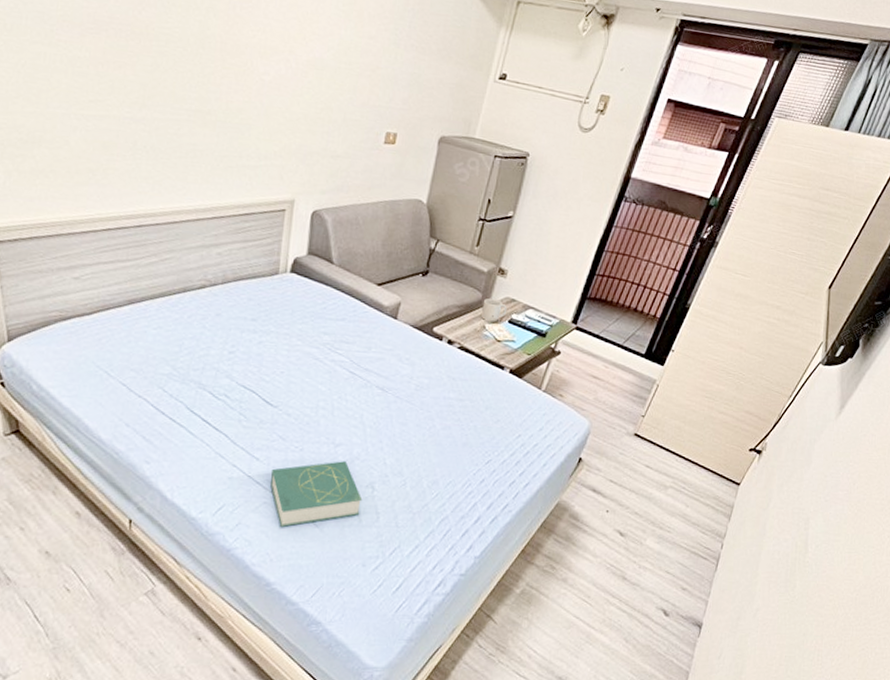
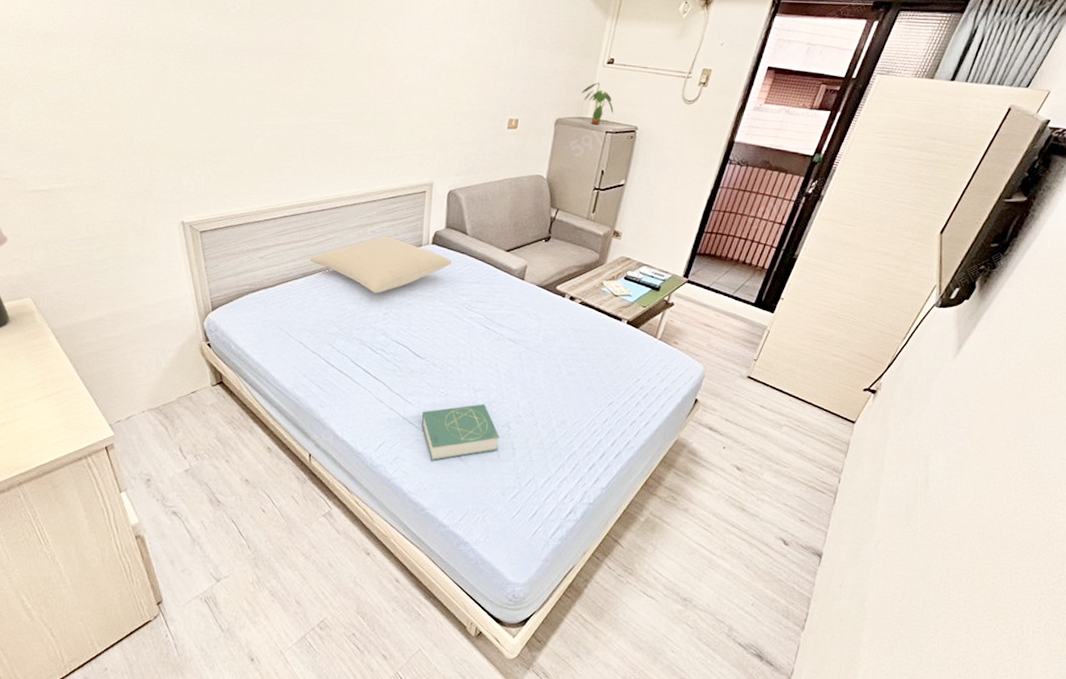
pillow: none [138,259,313,328] -> present [309,235,452,293]
plant: none [469,99,504,148] -> present [581,82,614,125]
mug: present [482,298,507,322] -> none [600,259,623,279]

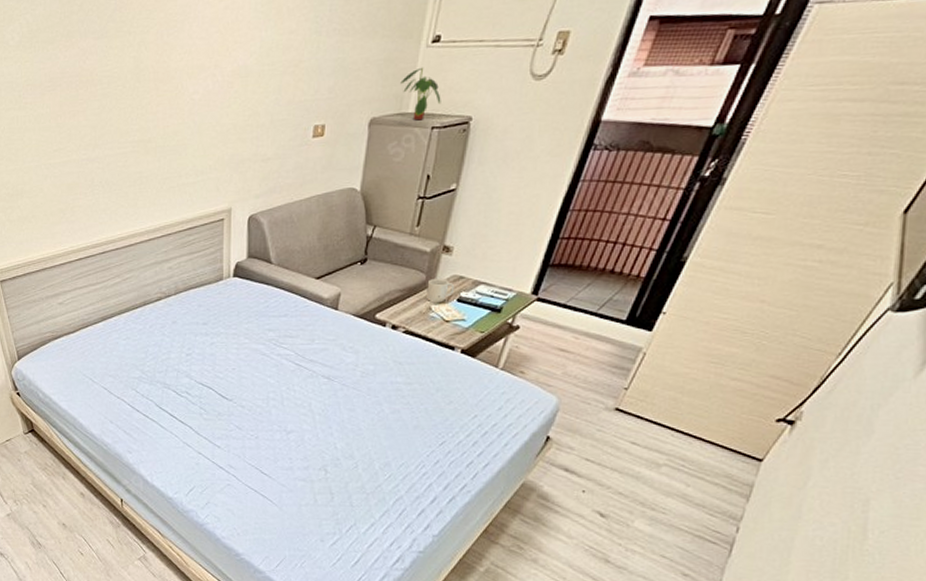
pillow: present [309,235,452,293] -> none [107,271,256,333]
book: present [422,404,500,461] -> none [232,446,317,506]
mug: none [600,259,623,279] -> present [427,279,455,303]

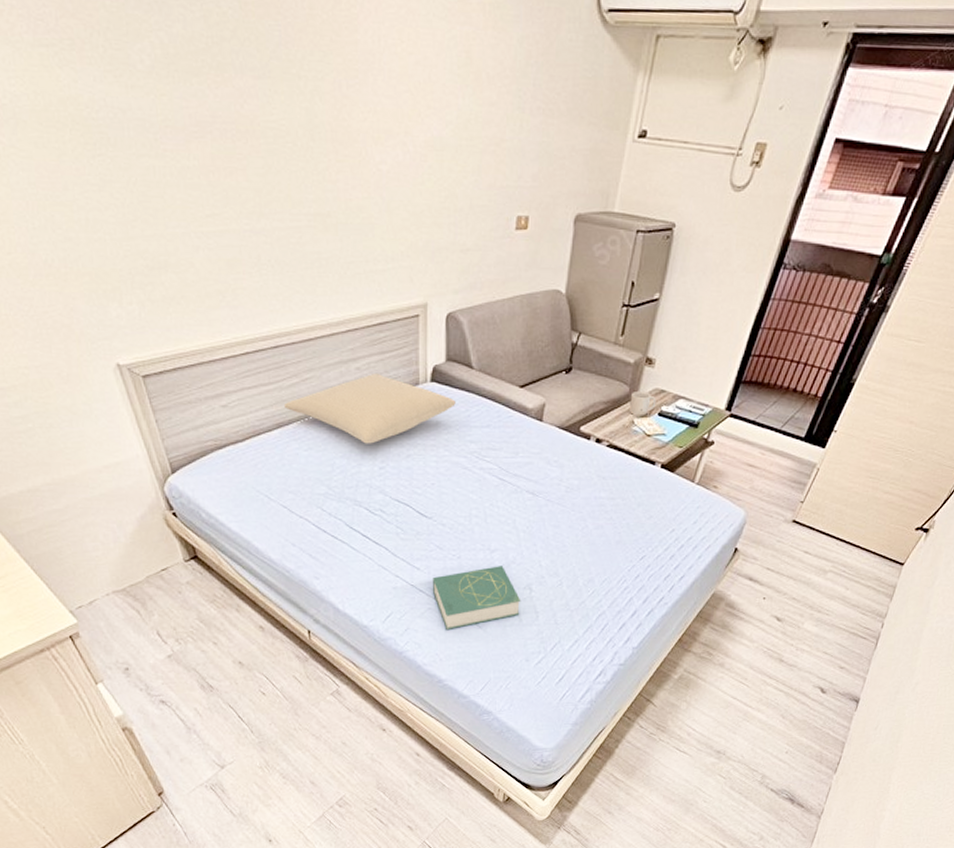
pillow: none [107,271,256,333] -> present [283,372,456,444]
book: none [232,446,317,506] -> present [433,566,521,629]
plant: present [400,67,441,121] -> none [606,163,646,222]

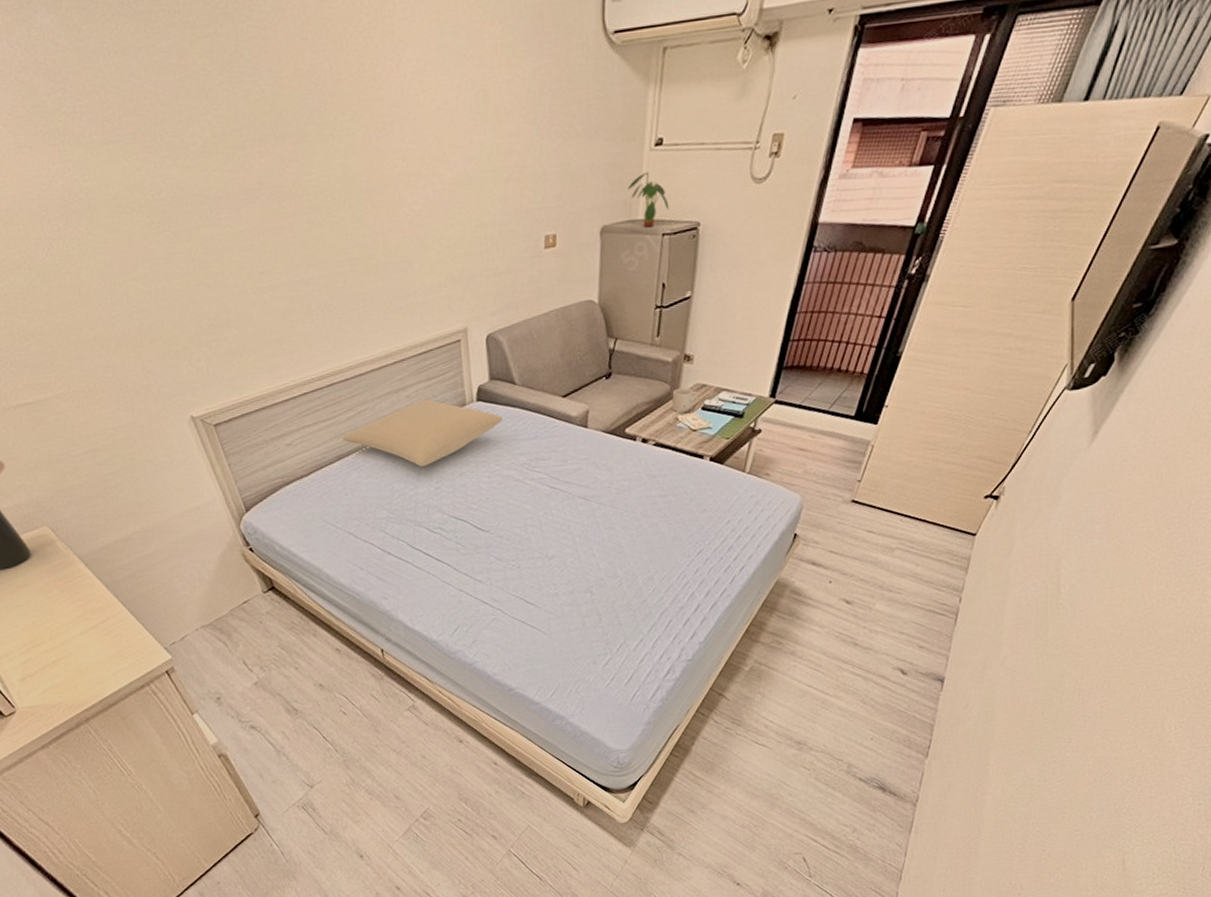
book: present [433,566,521,629] -> none [495,572,583,638]
plant: none [606,163,646,222] -> present [628,171,669,228]

